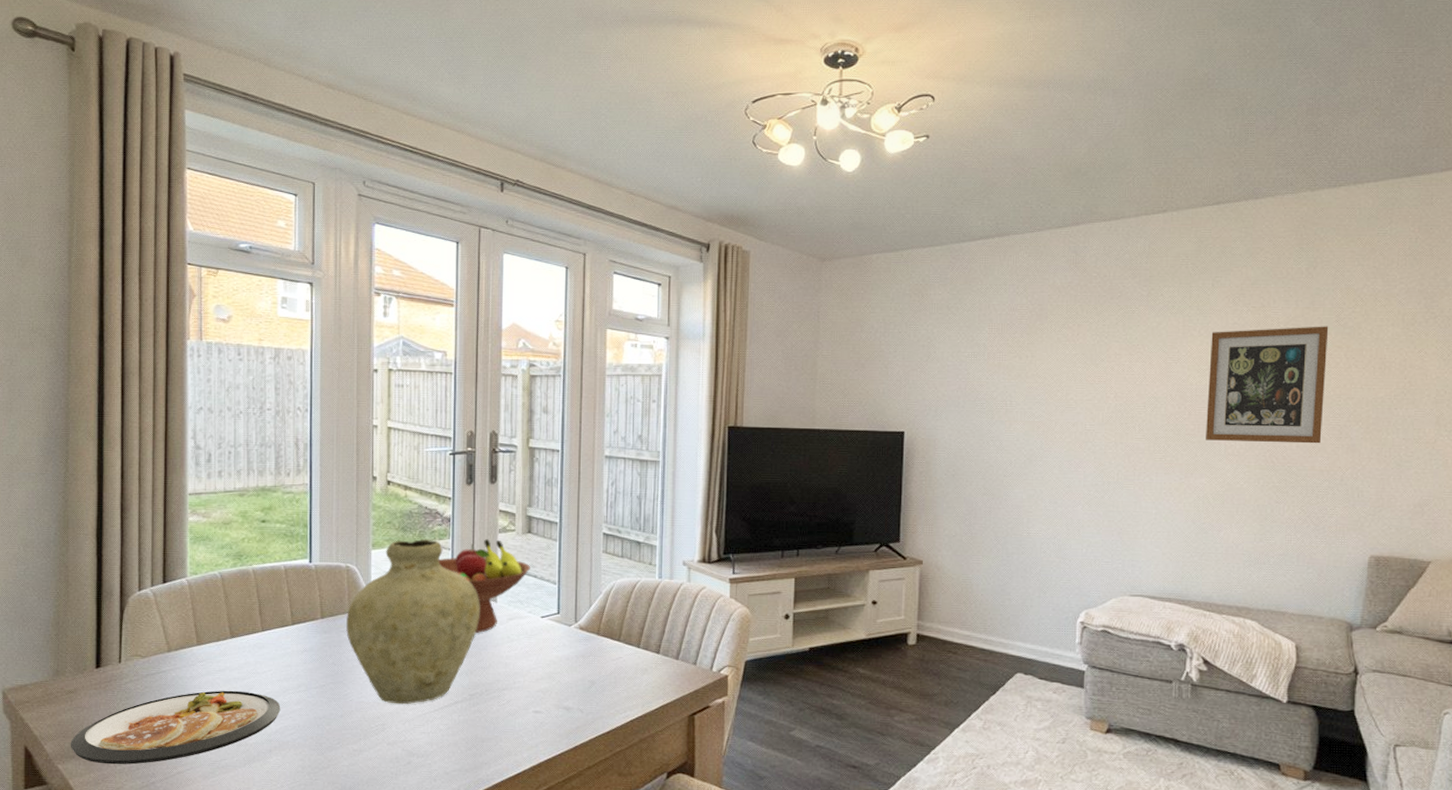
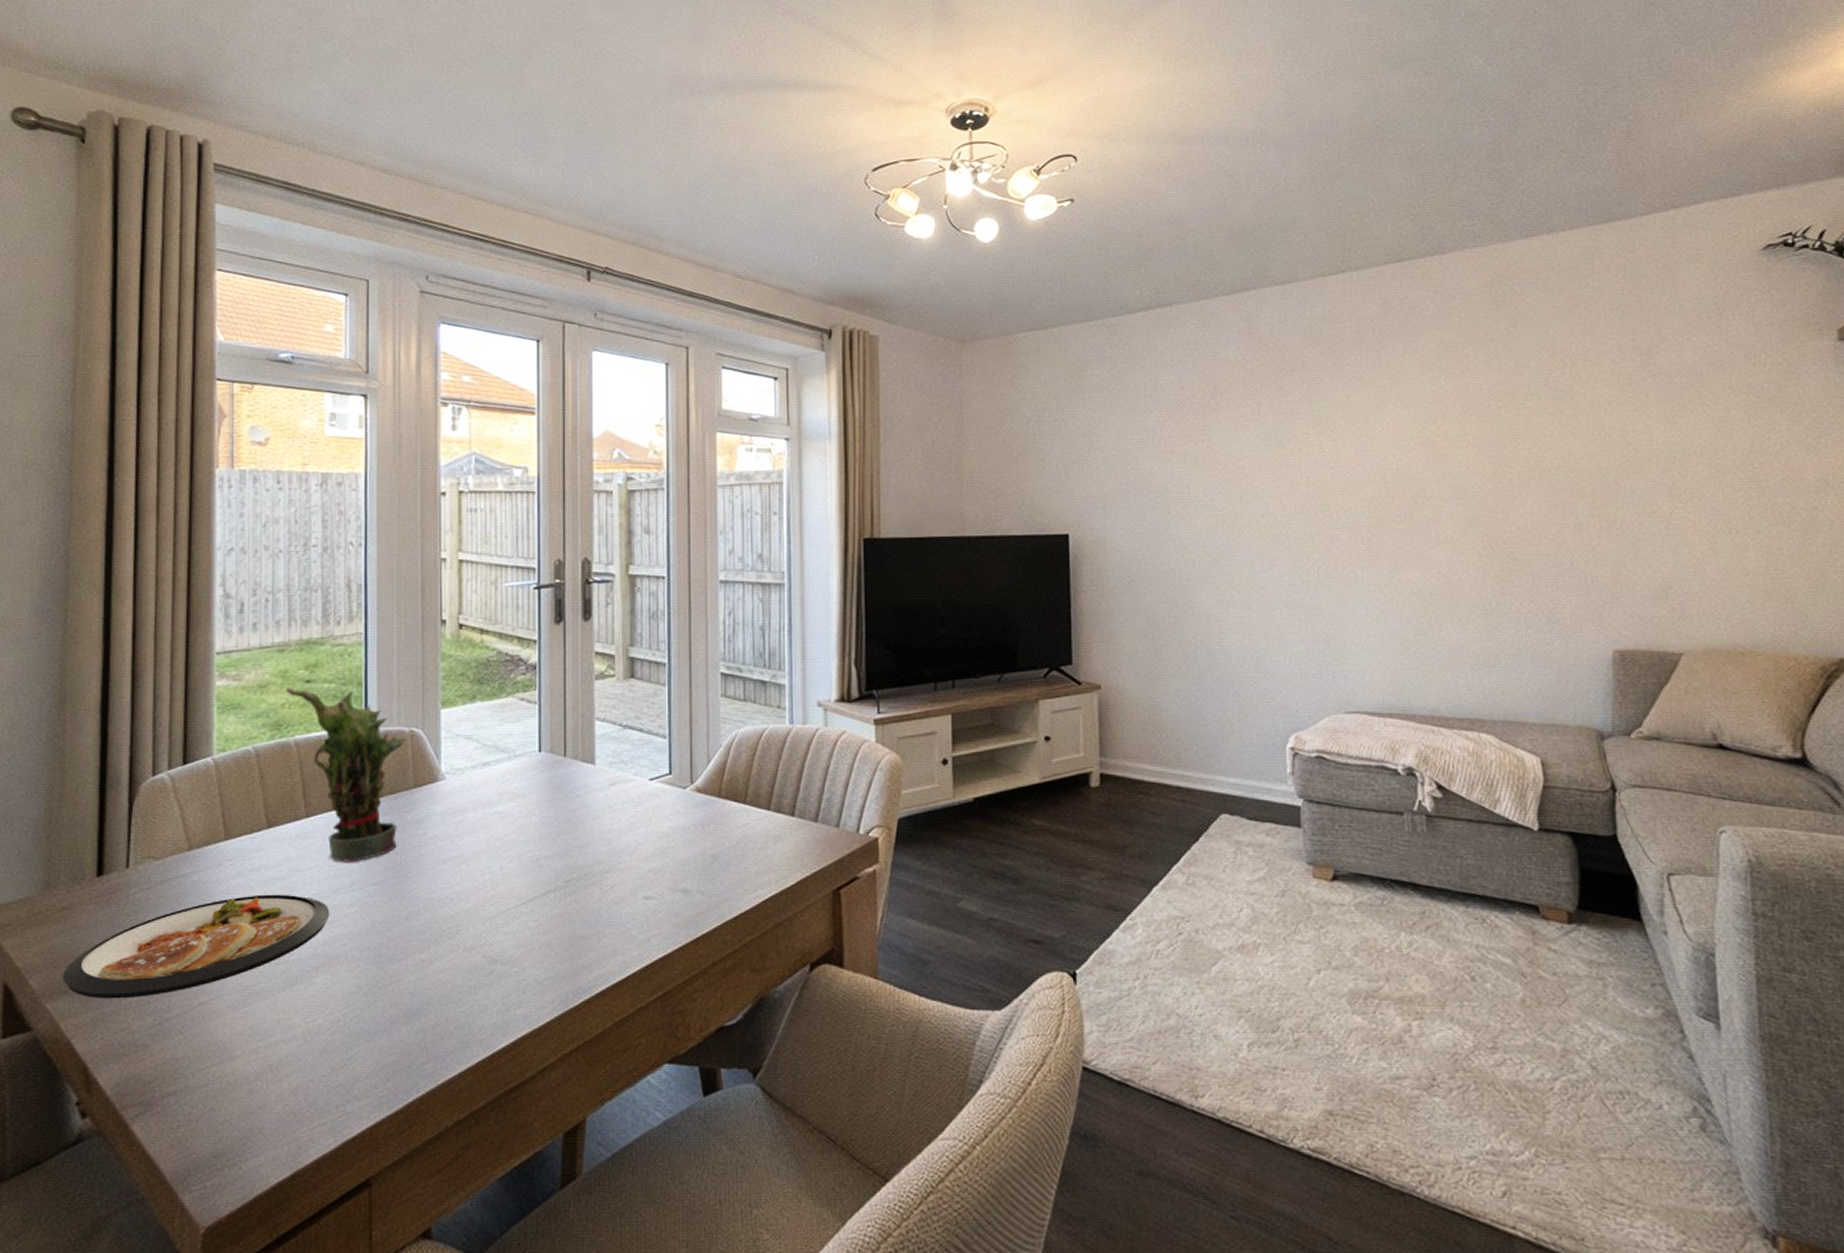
potted plant: none [246,525,344,669] -> present [286,687,408,863]
vase: present [346,539,480,705] -> none [411,692,575,899]
fruit bowl: present [438,539,530,634] -> none [523,688,634,805]
wall art: present [1206,326,1329,444] -> none [1408,390,1544,527]

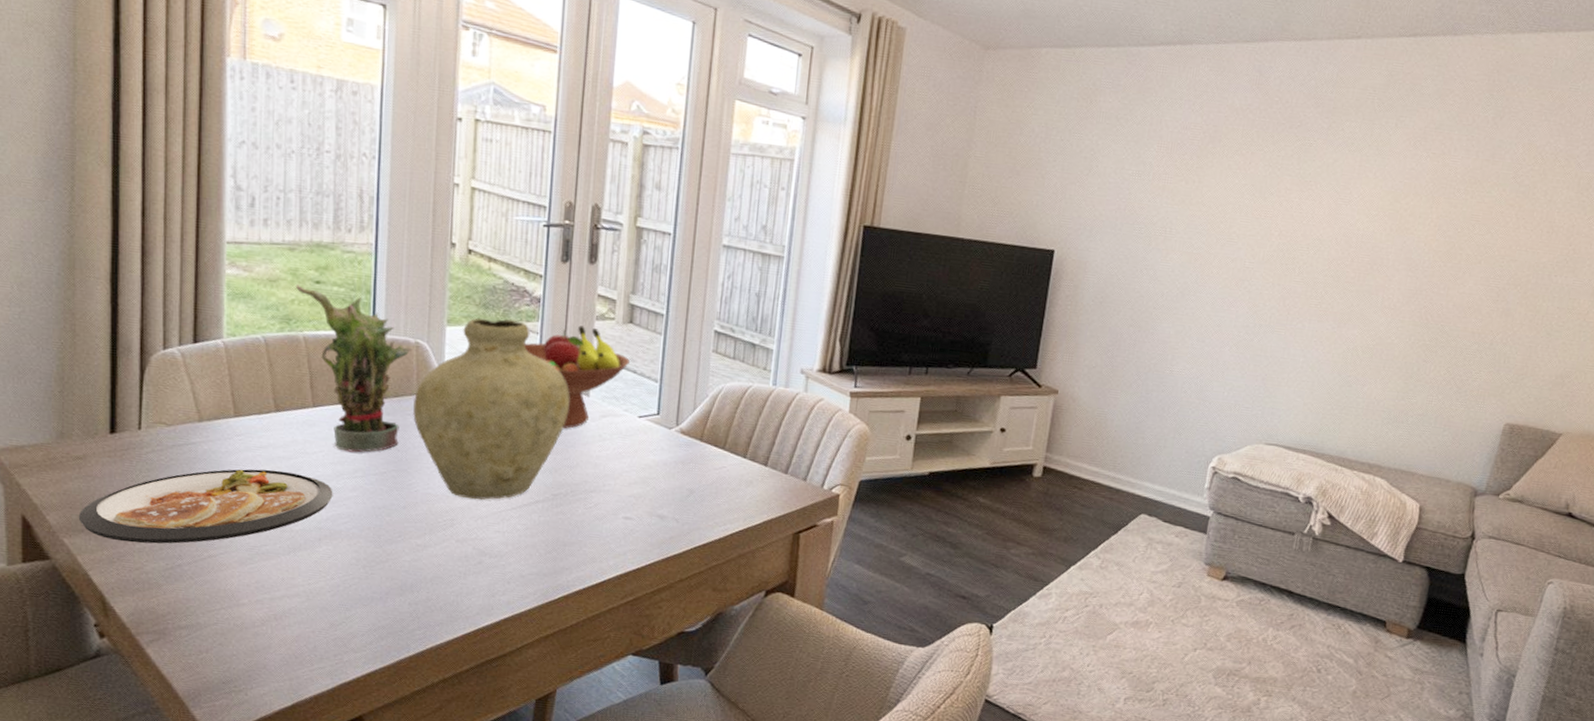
vase: none [411,692,575,899] -> present [413,318,570,500]
fruit bowl: none [523,688,634,805] -> present [524,325,630,429]

